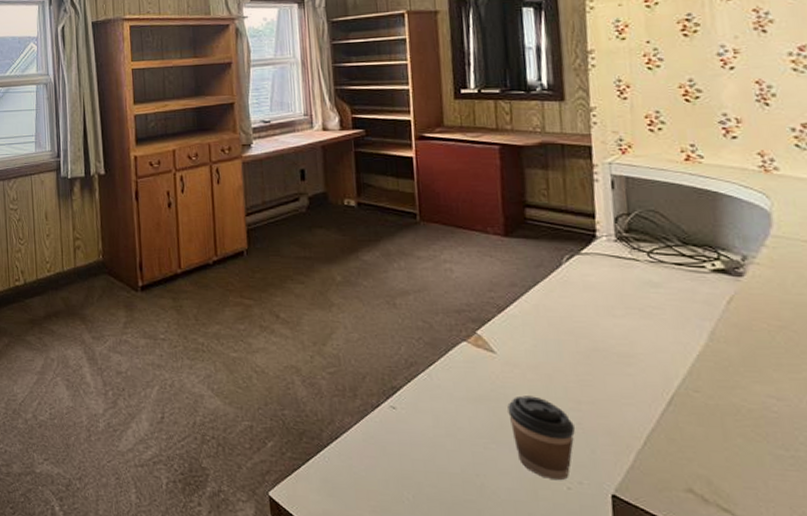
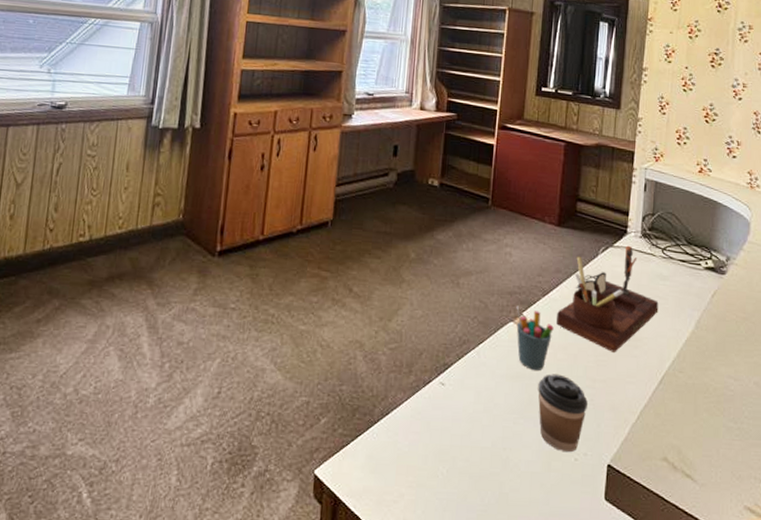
pen holder: none [467,324,518,392] -> present [516,306,554,370]
desk organizer: none [519,251,654,371] -> present [556,245,659,352]

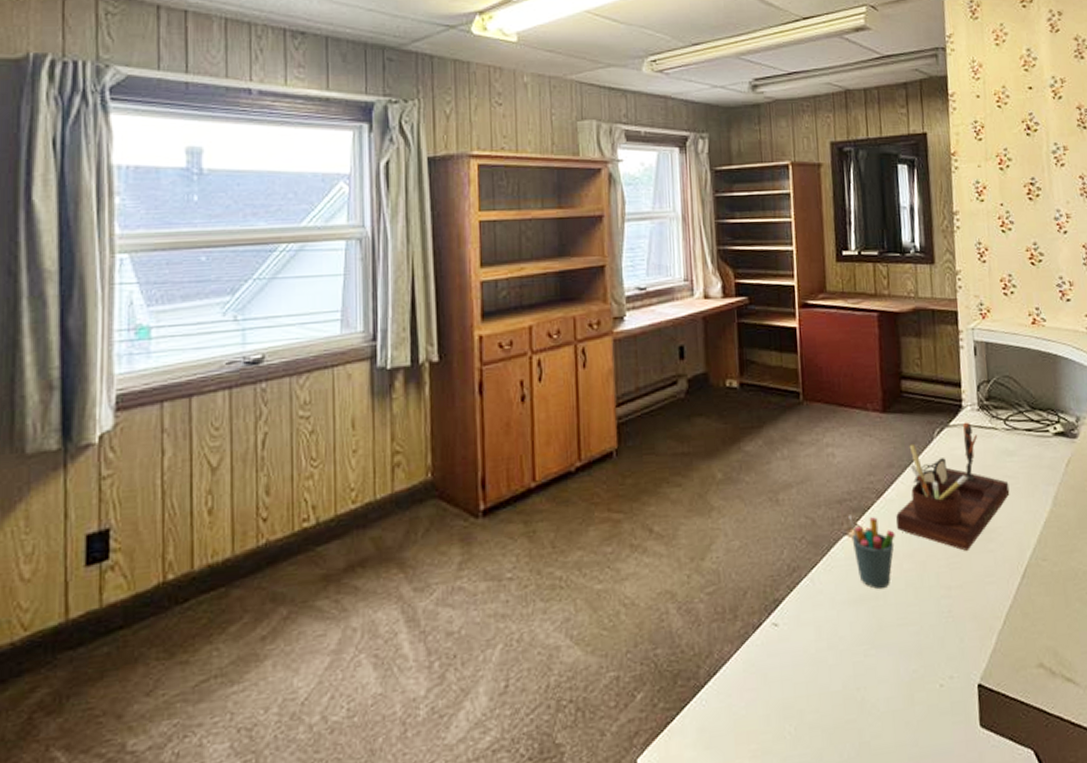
coffee cup: present [538,374,588,453] -> none [886,588,946,679]

